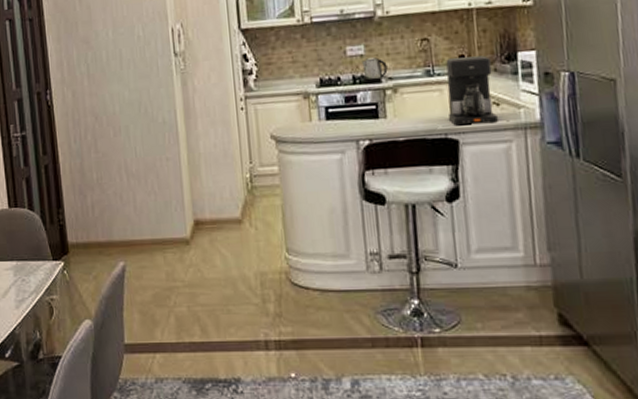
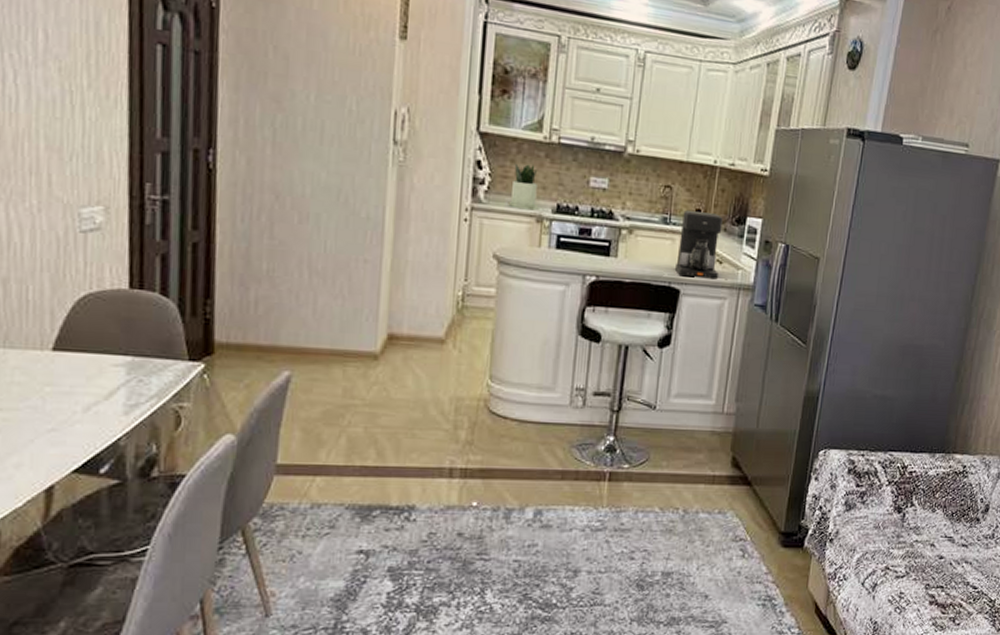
planter: none [275,47,304,89] -> present [508,163,539,209]
kettle: present [362,56,388,84] -> none [602,192,628,222]

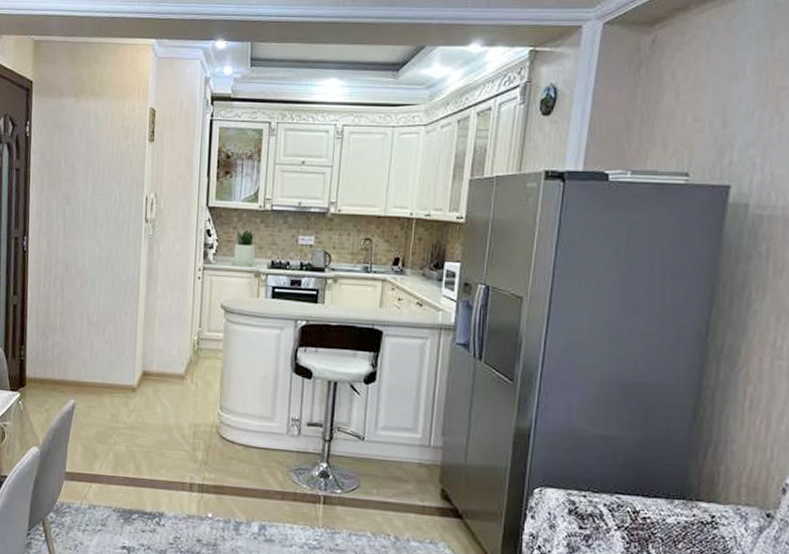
kettle: none [602,192,628,222] -> present [310,248,332,273]
coffee maker: present [675,210,723,281] -> none [378,259,421,322]

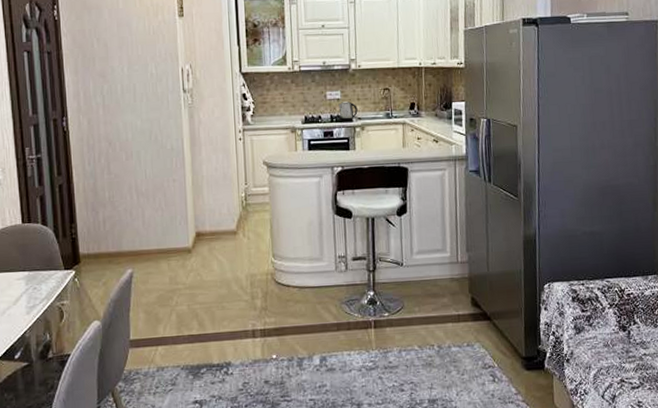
planter: present [232,229,257,266] -> none [269,90,292,124]

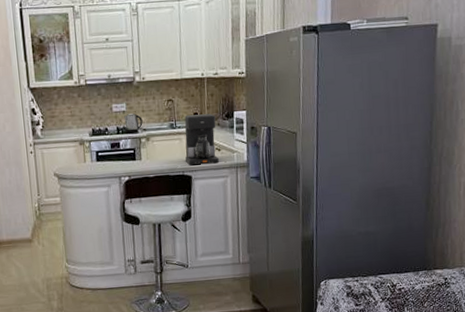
coffee maker: none [401,104,437,157] -> present [184,113,220,166]

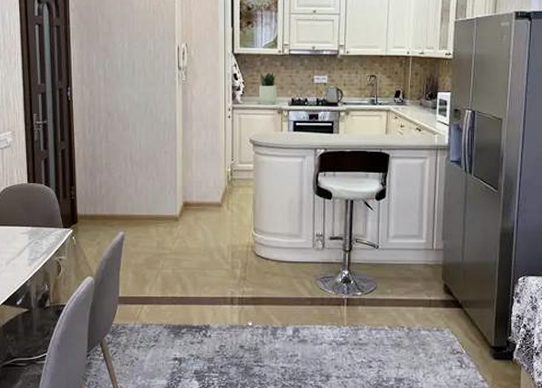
planter: none [57,104,80,137] -> present [257,72,279,104]
coffee maker: present [184,113,220,166] -> none [384,93,420,145]

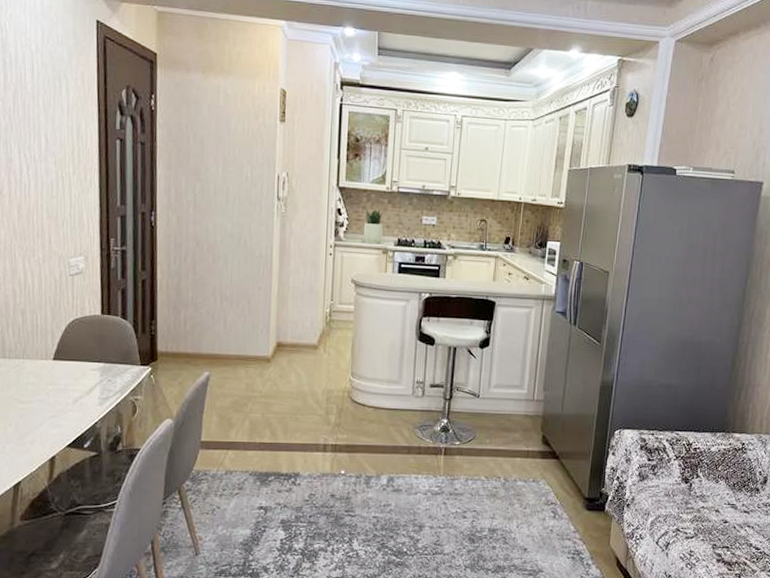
kettle: present [325,85,343,107] -> none [432,227,452,250]

